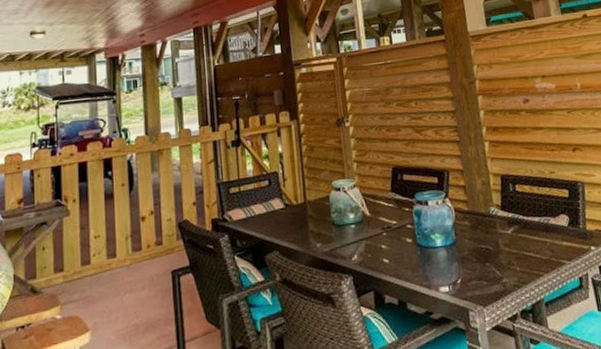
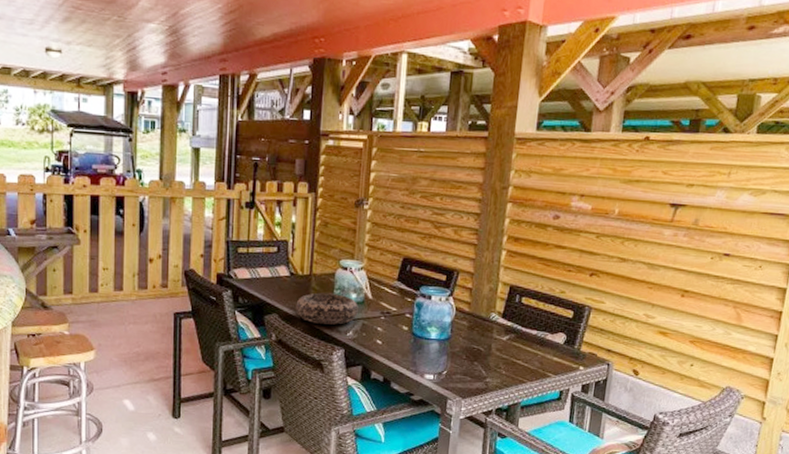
decorative bowl: none [295,217,359,254] -> present [295,292,358,325]

